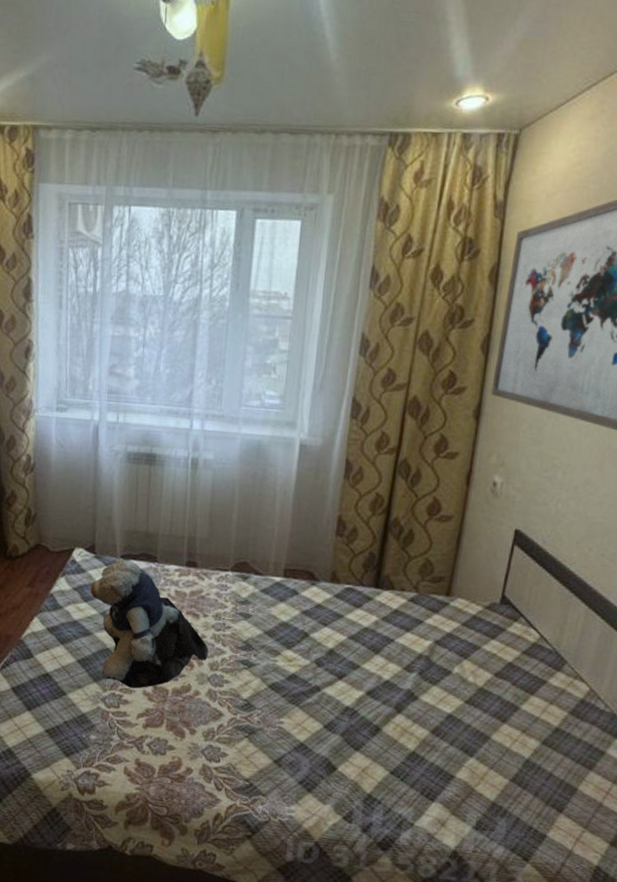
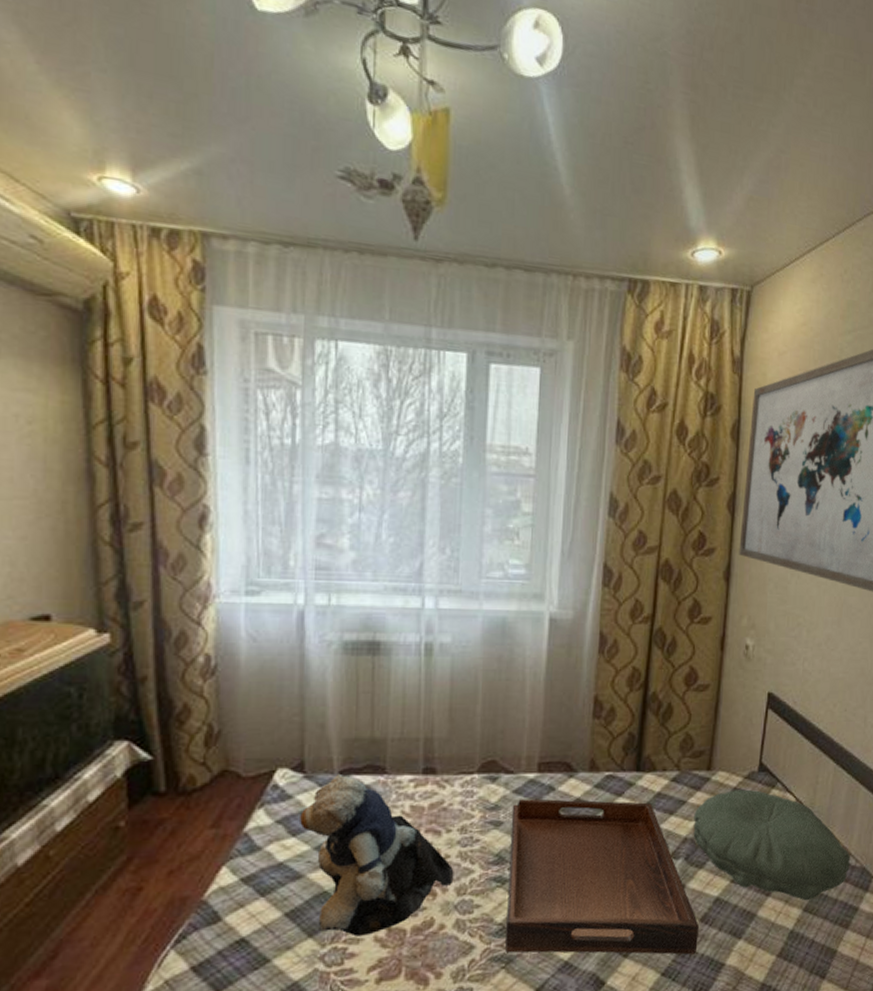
serving tray: none [249,598,430,761] -> present [505,799,699,955]
pillow: none [428,617,599,735] -> present [693,789,850,901]

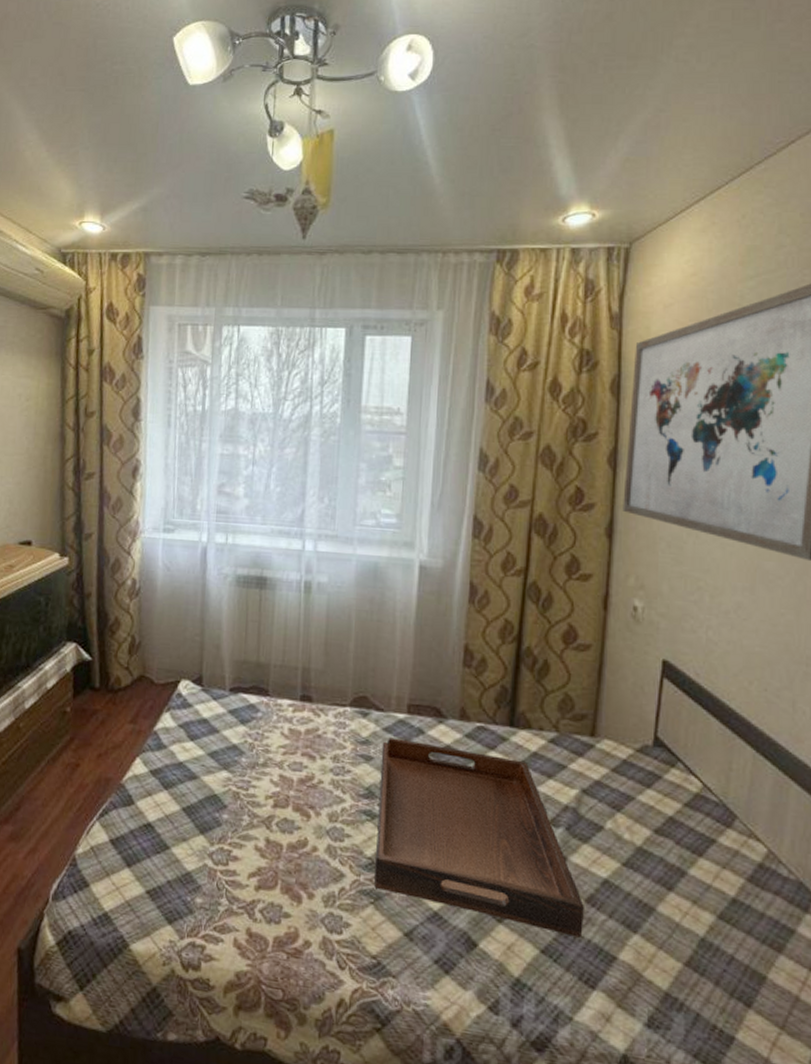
teddy bear: present [300,773,454,937] -> none [197,690,327,843]
pillow: present [693,789,850,901] -> none [575,762,780,908]

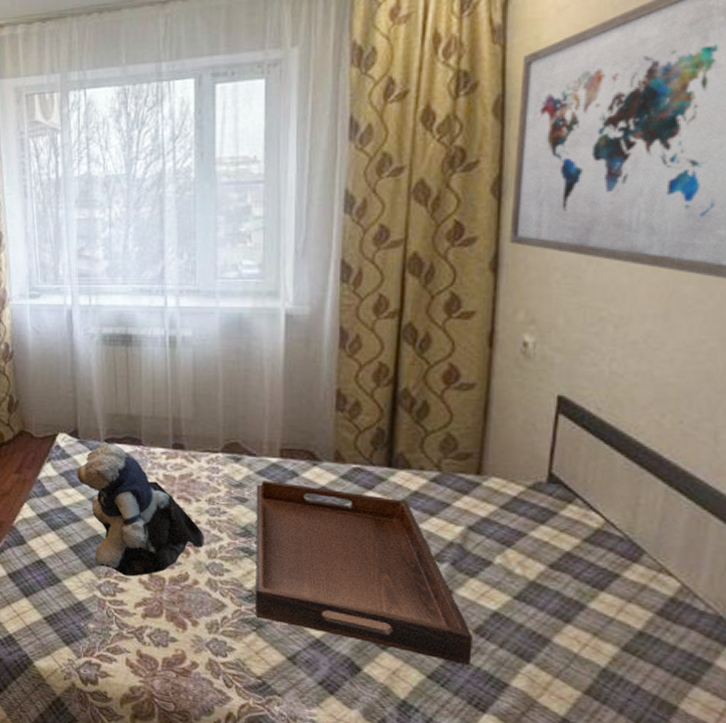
teddy bear: none [197,690,327,843] -> present [77,441,204,577]

